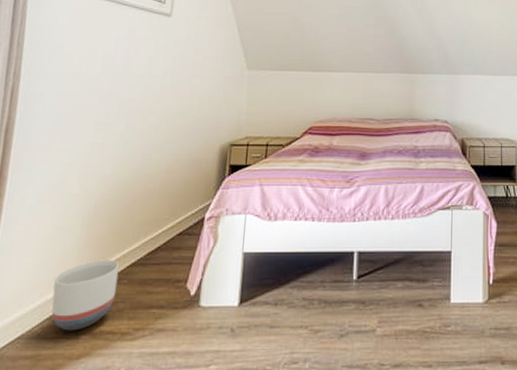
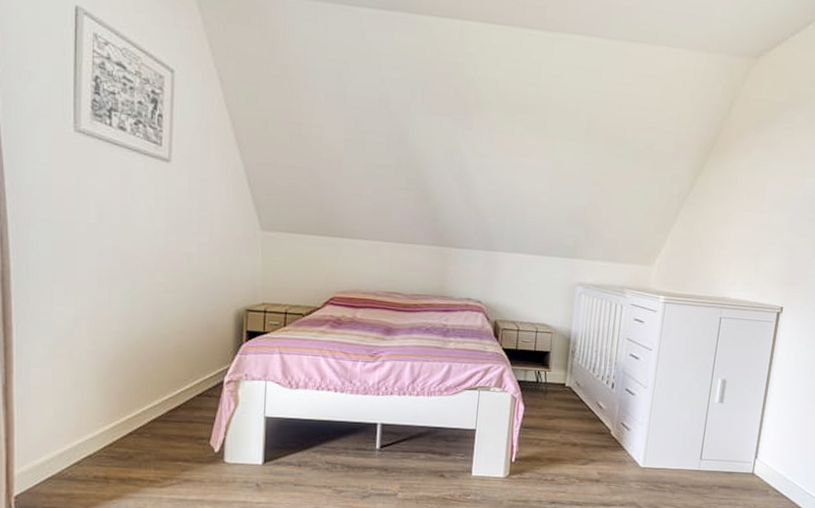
planter: present [51,260,120,331] -> none [77,414,141,476]

